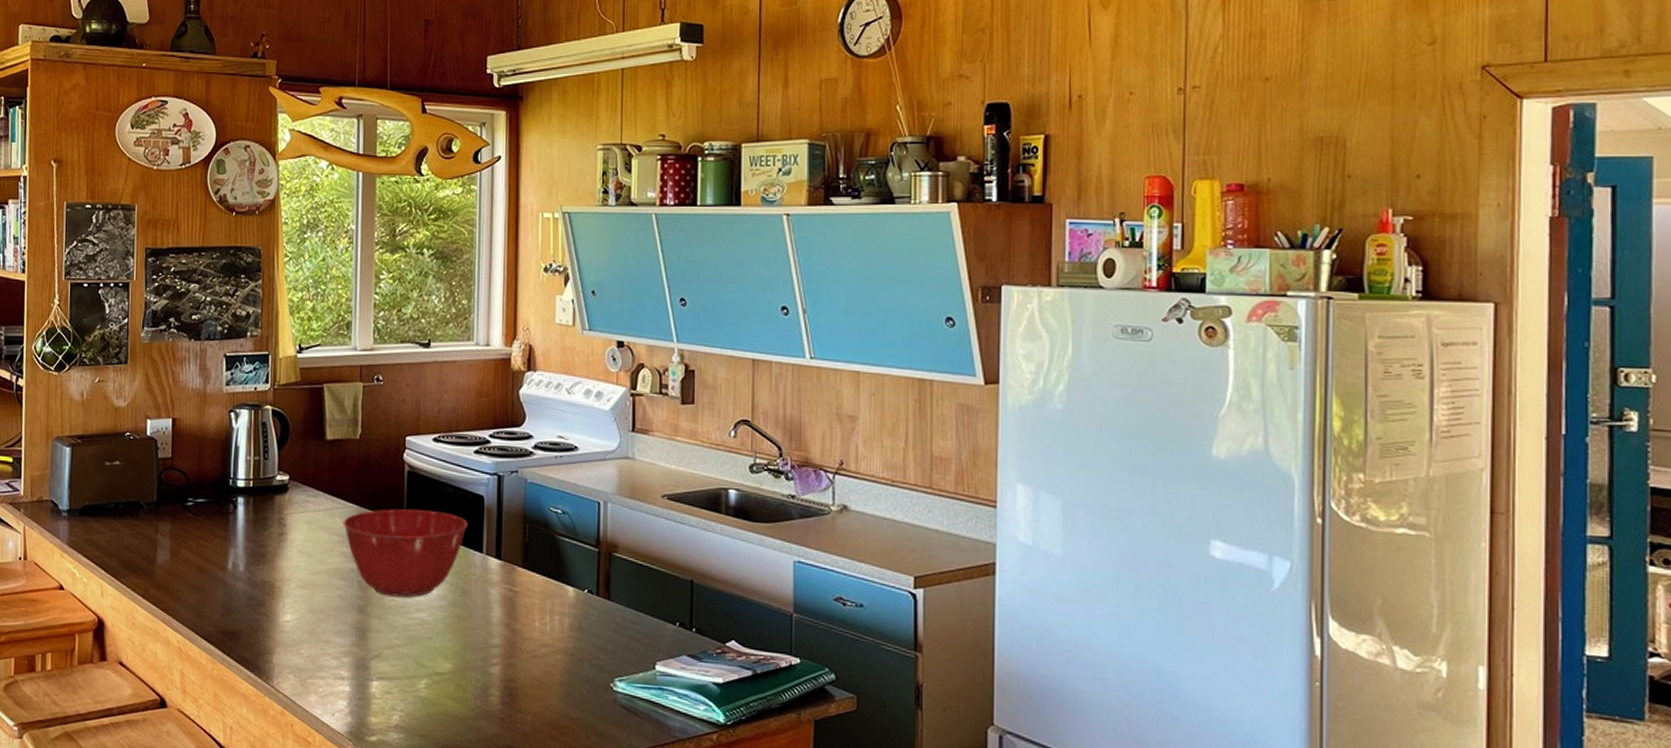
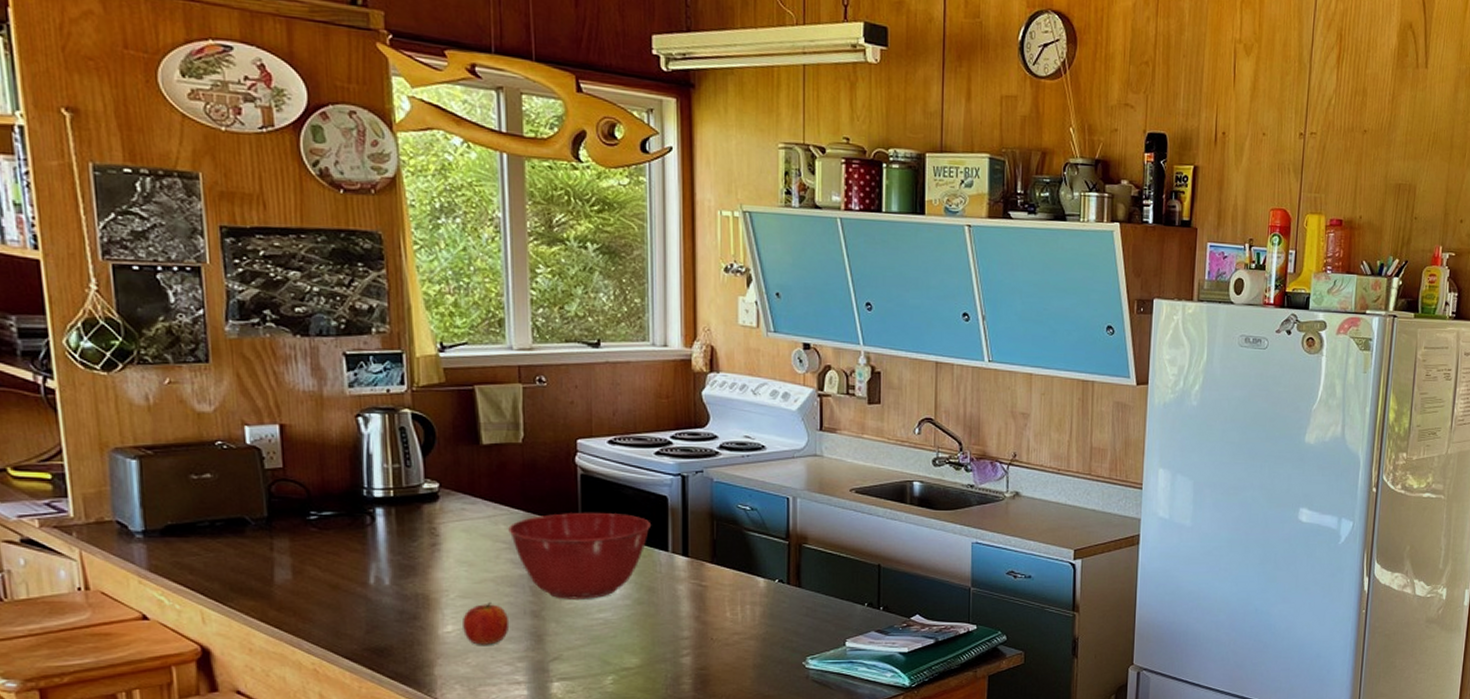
fruit: none [299,593,339,637] -> present [463,601,510,645]

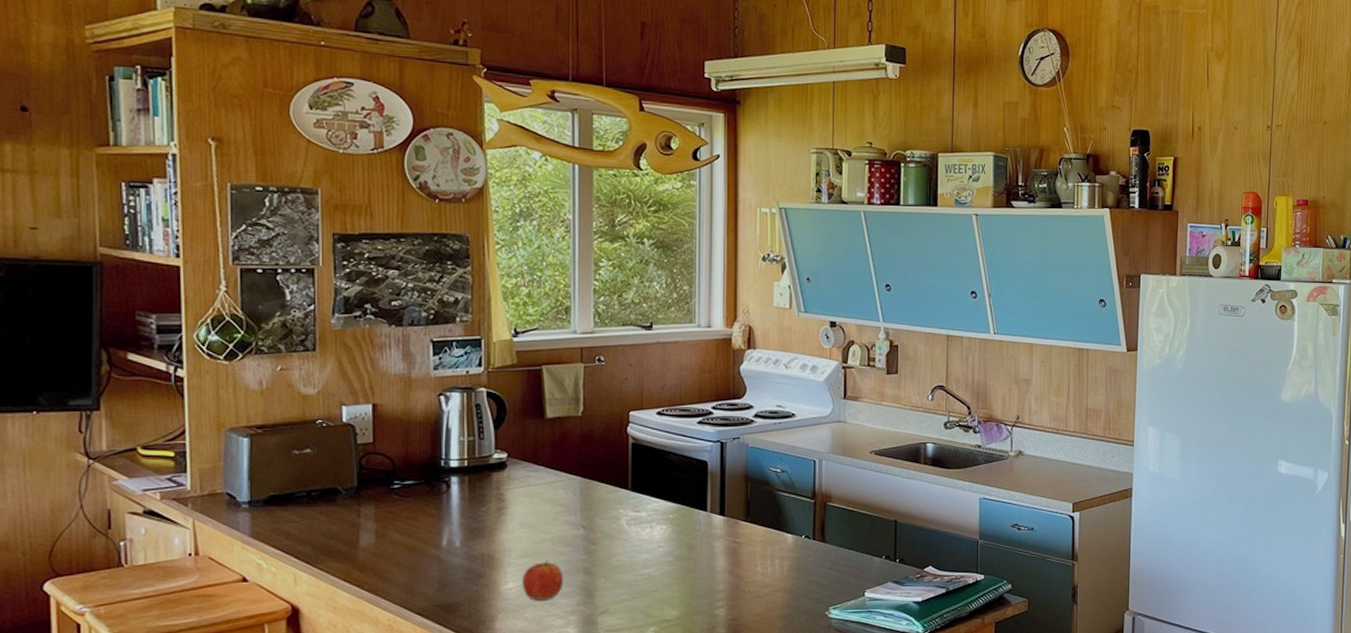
mixing bowl: present [508,512,650,599] -> none [566,476,692,557]

